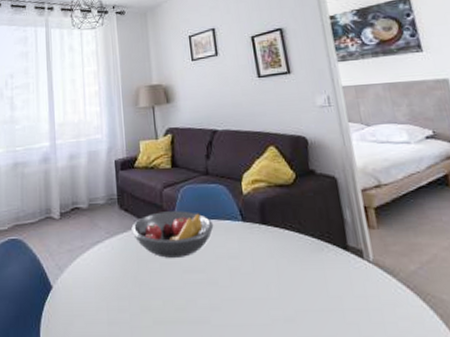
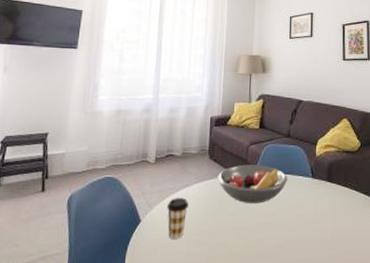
coffee cup: none [78,256,103,306] -> present [166,197,189,239]

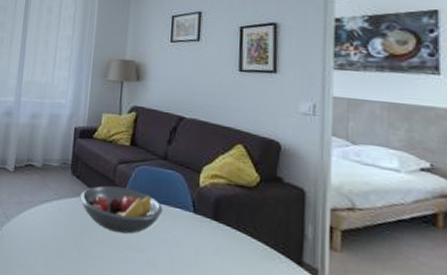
coffee cup: present [166,197,189,239] -> none [24,212,47,259]

